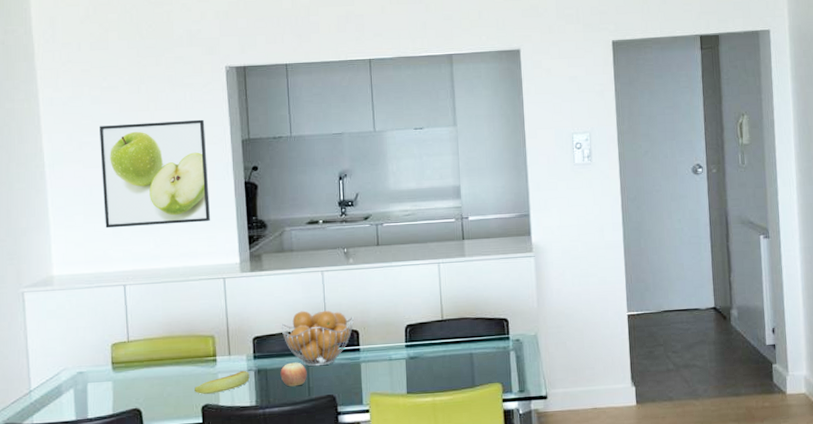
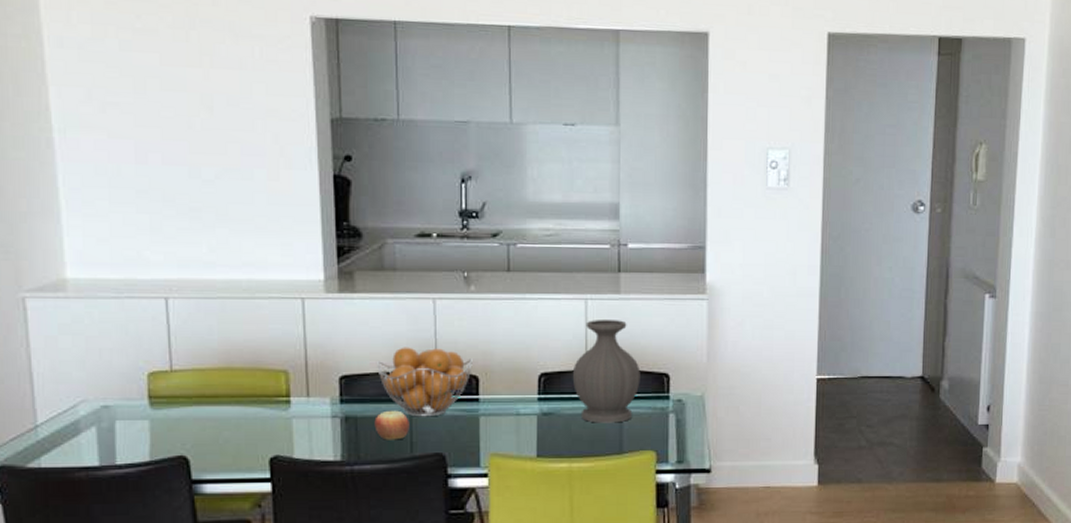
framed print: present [100,119,211,229] -> none [131,82,286,224]
banana: present [195,370,250,395] -> none [261,416,334,444]
vase: none [431,278,485,363] -> present [572,320,641,423]

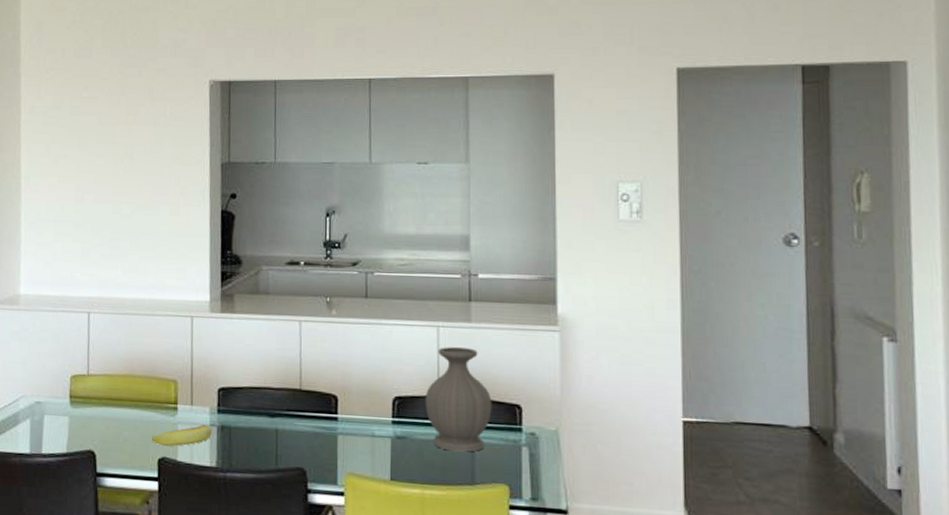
banana: none [261,416,334,444] -> present [152,424,212,447]
apple: present [374,410,409,440] -> none [245,423,275,452]
fruit basket: present [377,347,472,417] -> none [250,364,332,432]

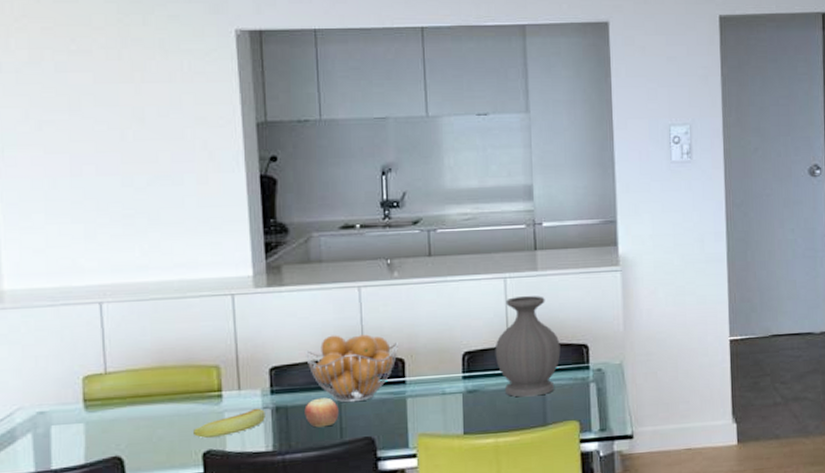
apple: none [245,423,275,452] -> present [304,397,339,428]
fruit basket: none [250,364,332,432] -> present [306,334,398,403]

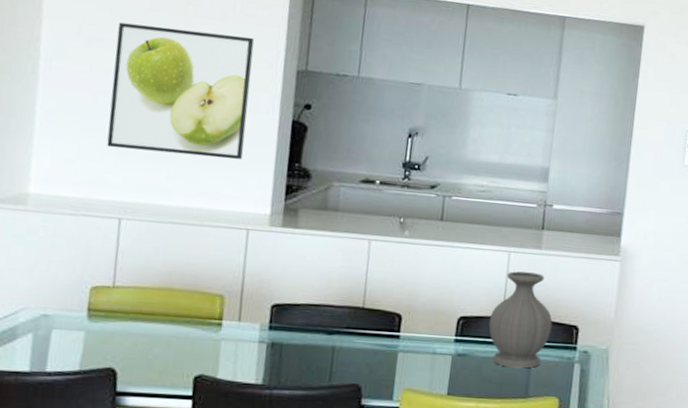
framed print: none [66,95,216,231] -> present [106,22,255,160]
banana: present [193,408,265,439] -> none [188,341,261,364]
apple: present [304,397,339,428] -> none [298,340,332,369]
fruit basket: present [306,334,398,403] -> none [308,282,398,350]

